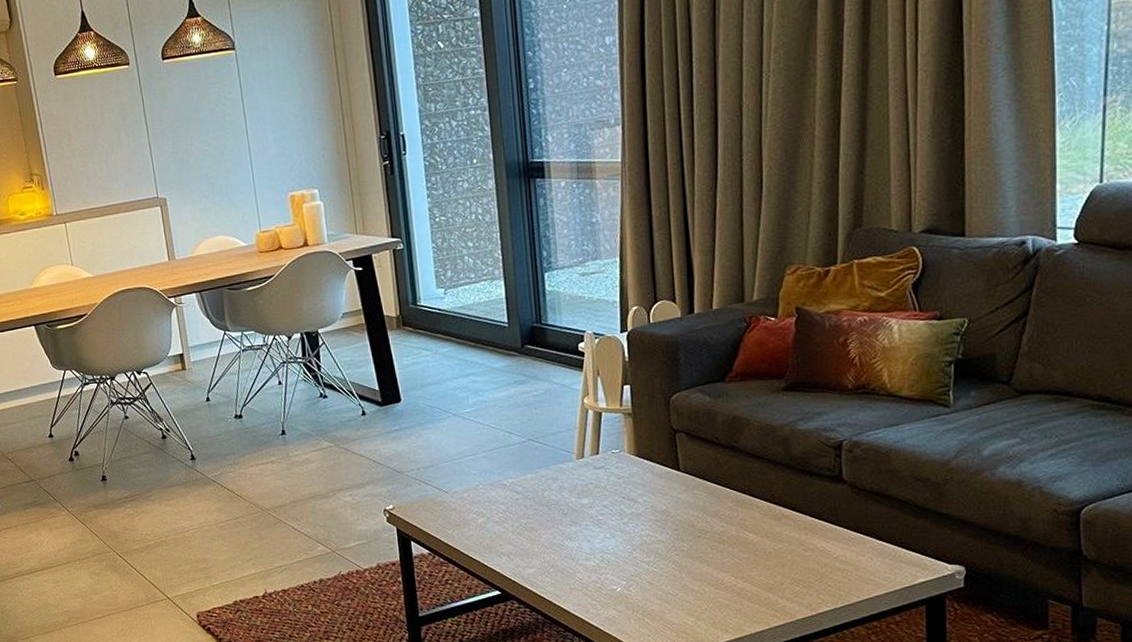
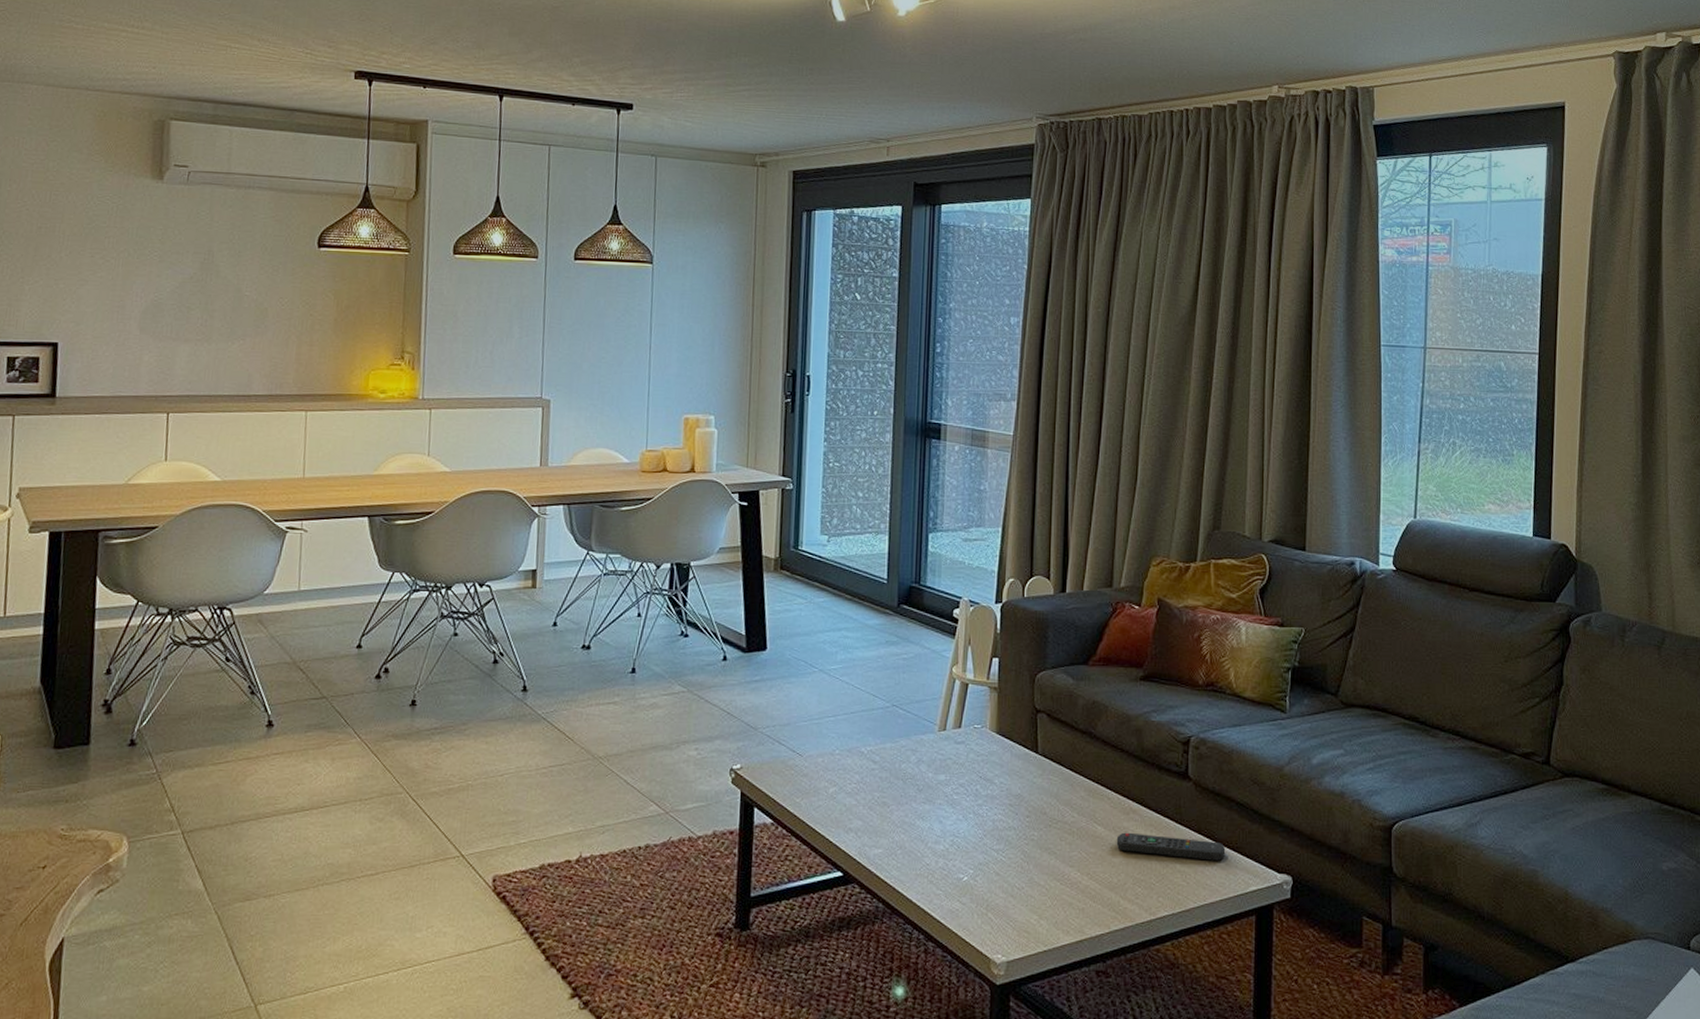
remote control: none [769,536,889,558] -> present [1116,832,1226,861]

